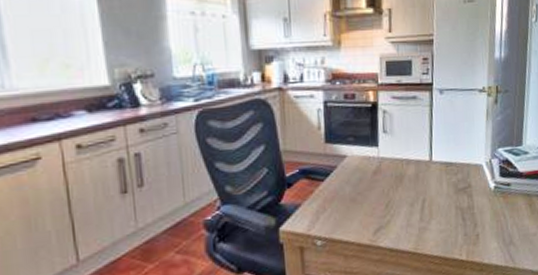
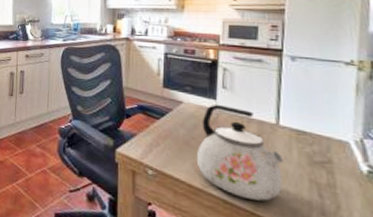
kettle: none [363,151,437,242] -> present [196,104,283,201]

